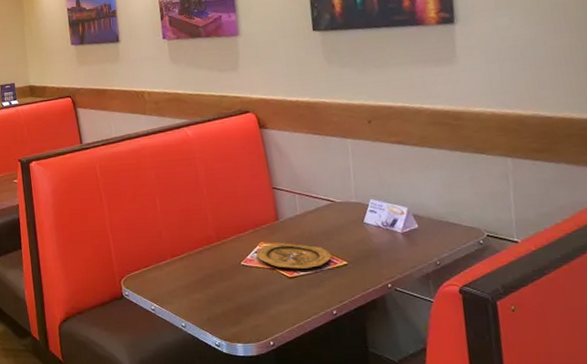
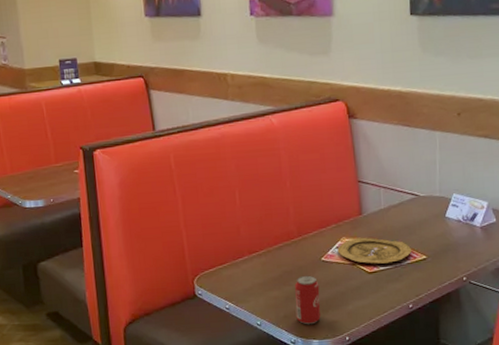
beverage can: none [216,279,244,328] -> present [295,275,321,325]

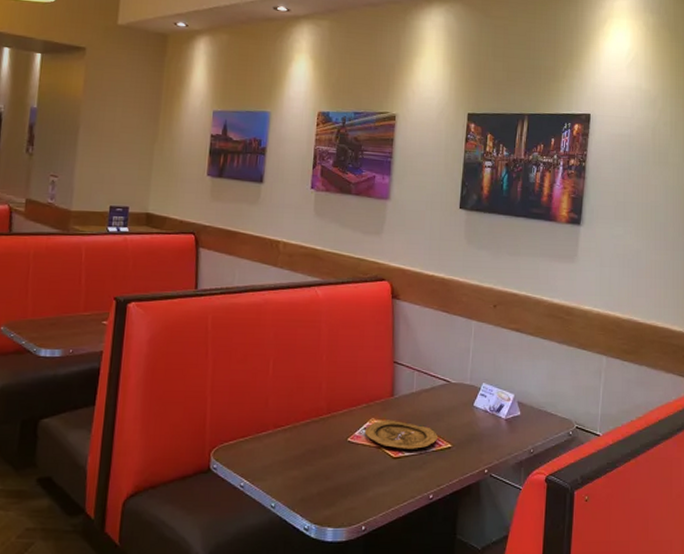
beverage can: present [295,275,321,325] -> none [313,456,342,510]

